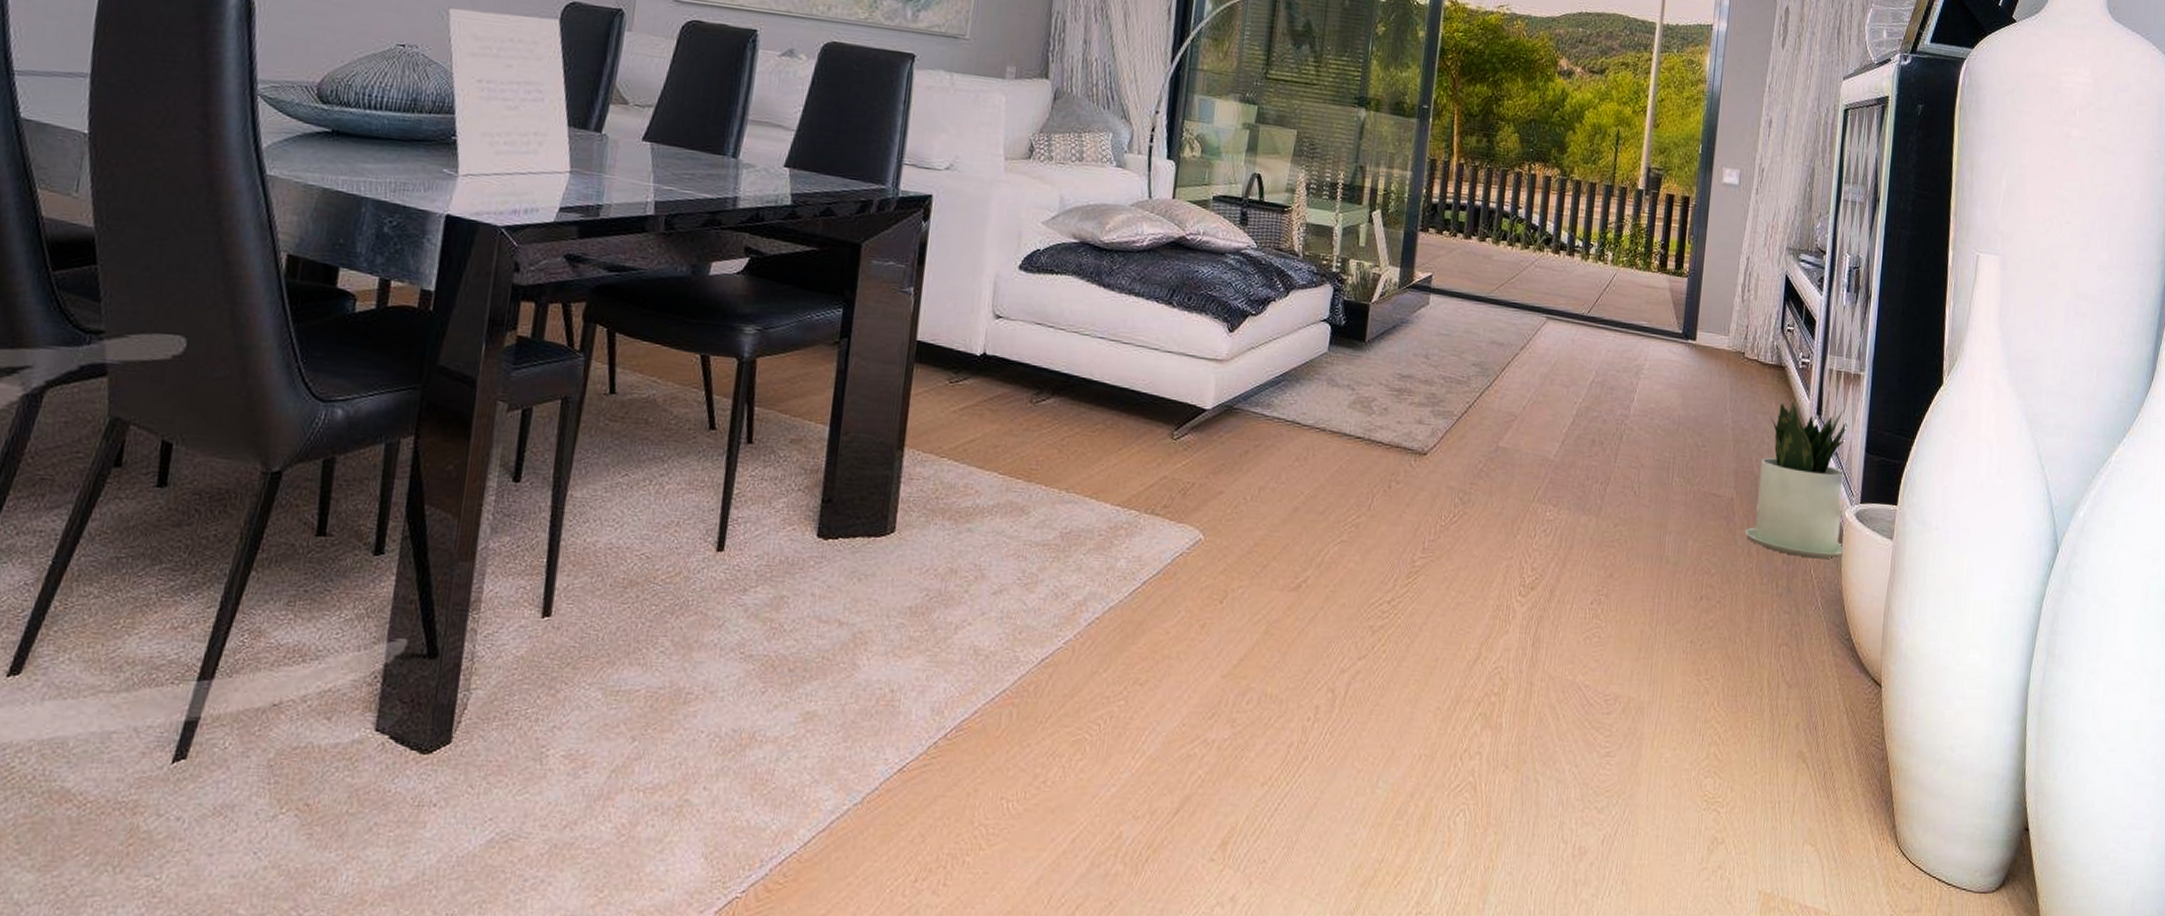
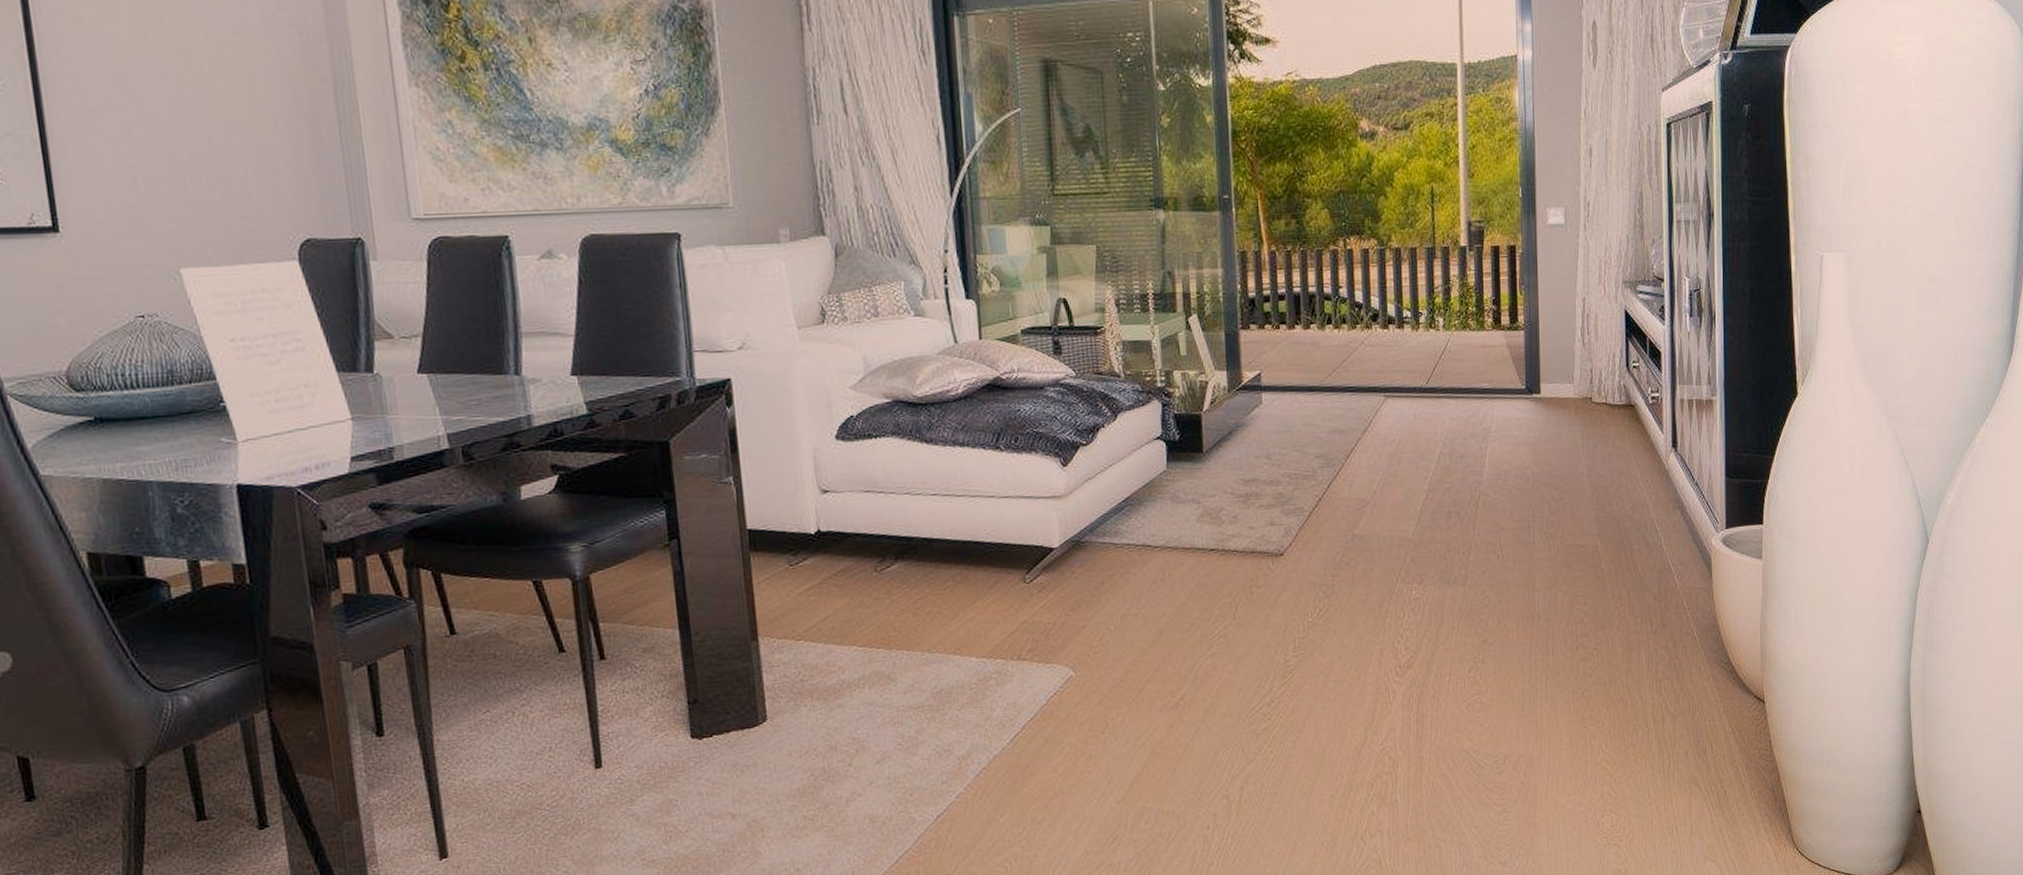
planter: present [1744,401,1848,559] -> none [1613,438,1715,592]

